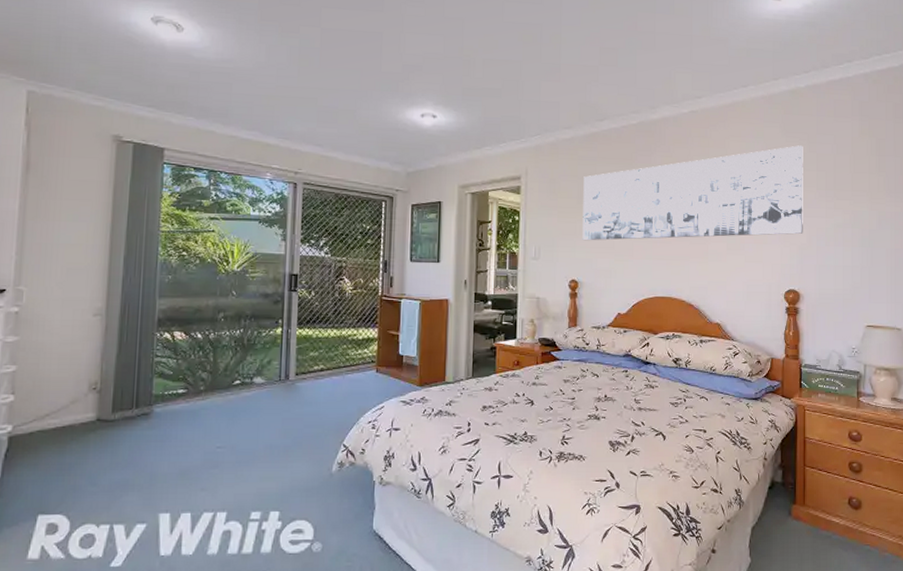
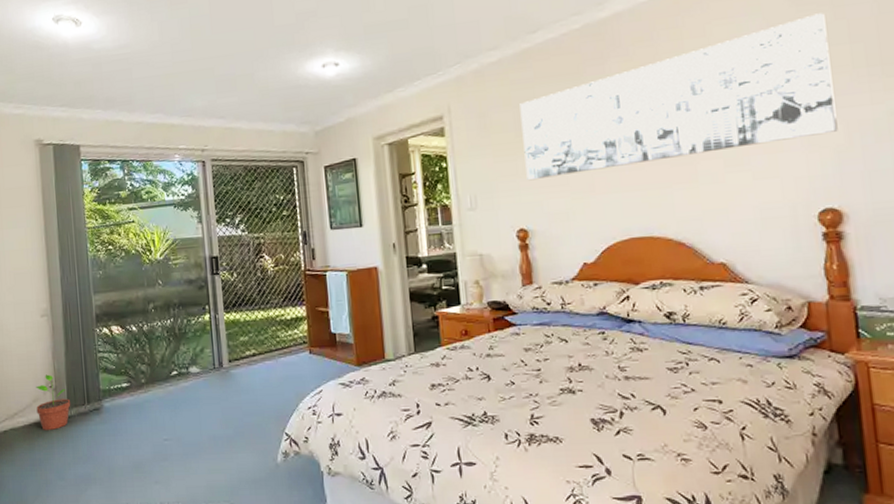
potted plant: none [73,376,116,433] -> present [36,374,71,430]

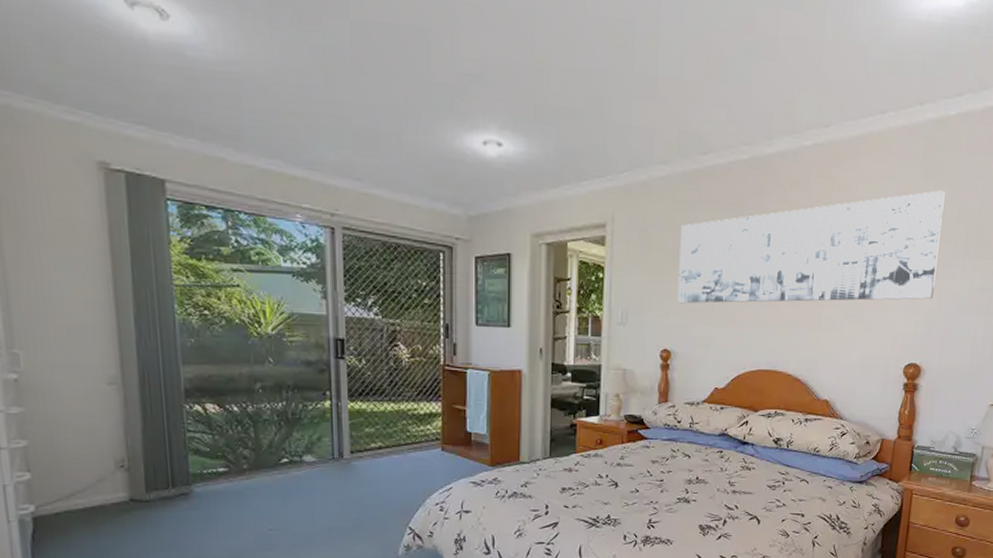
potted plant: present [36,374,71,430] -> none [101,452,150,514]

